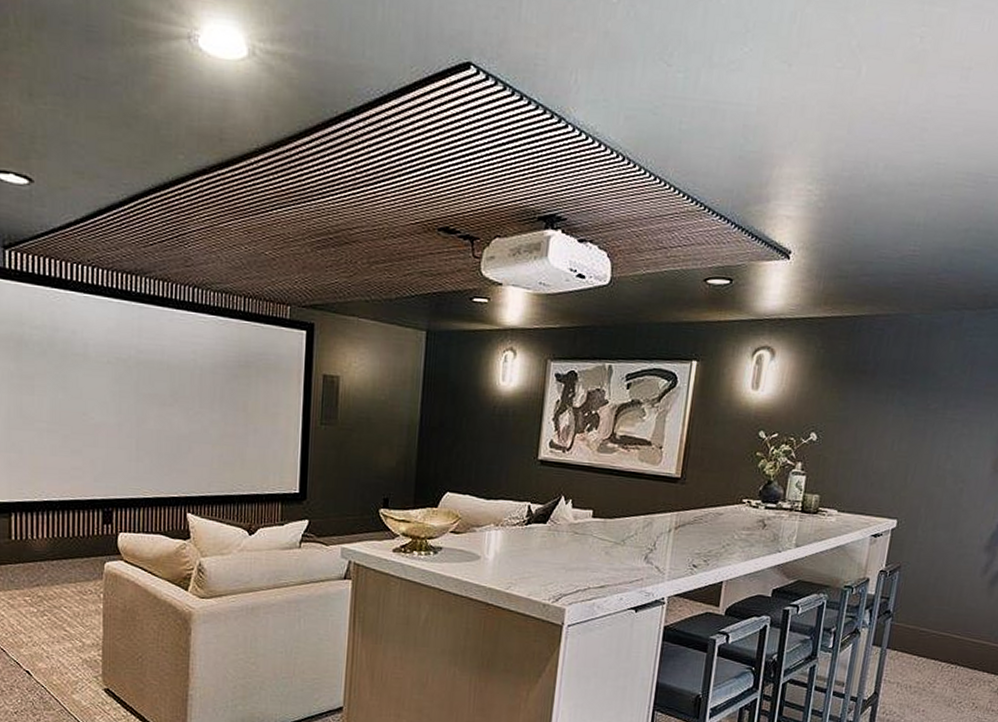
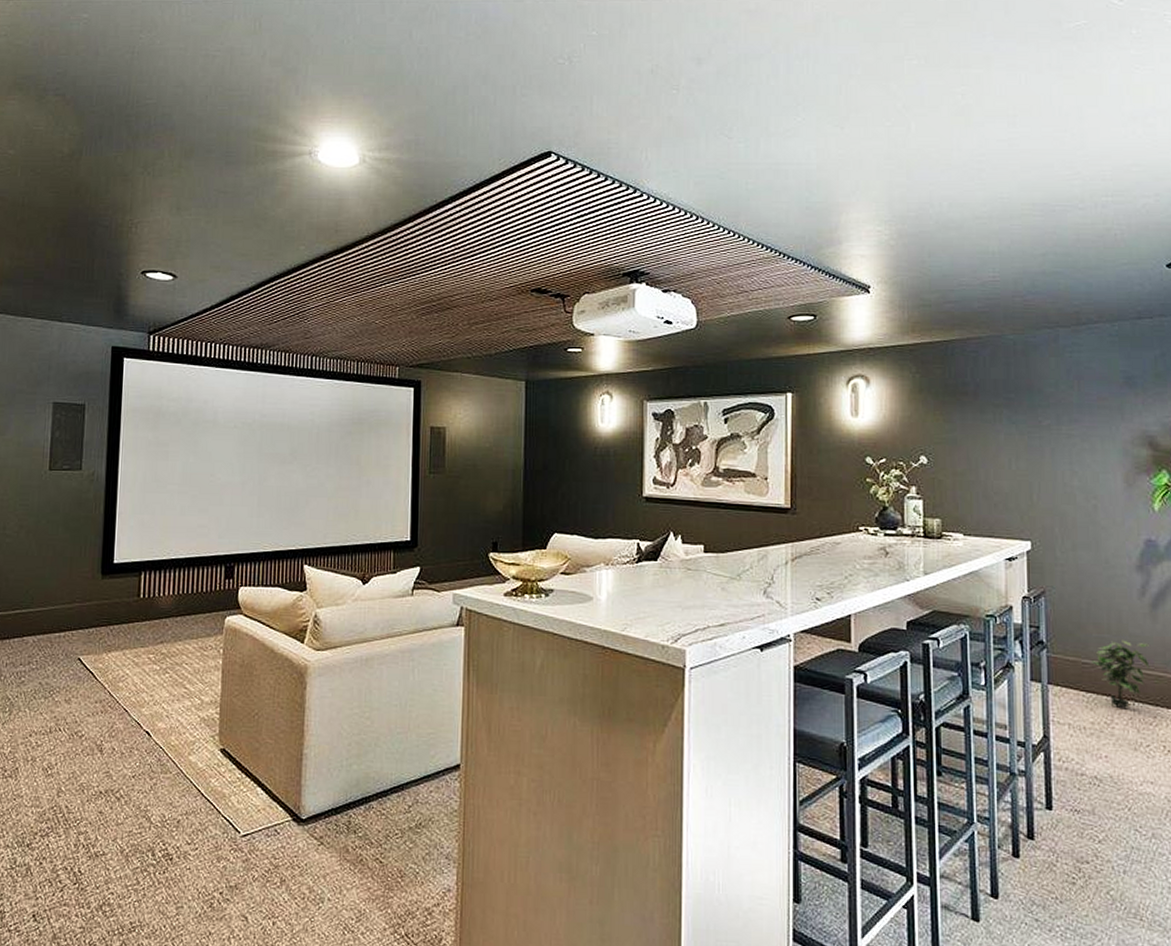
potted plant: none [927,612,981,671] -> present [1091,639,1150,708]

